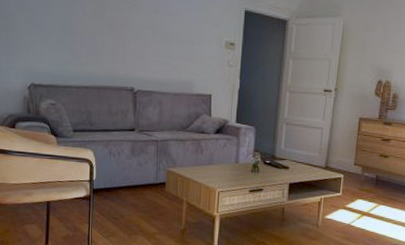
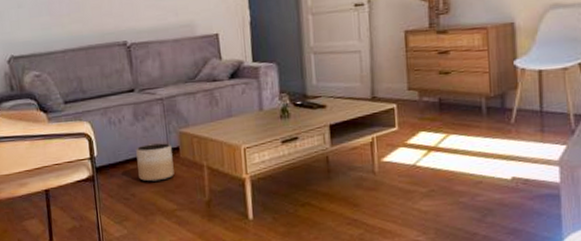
planter: none [129,176,159,208] -> present [136,143,174,182]

